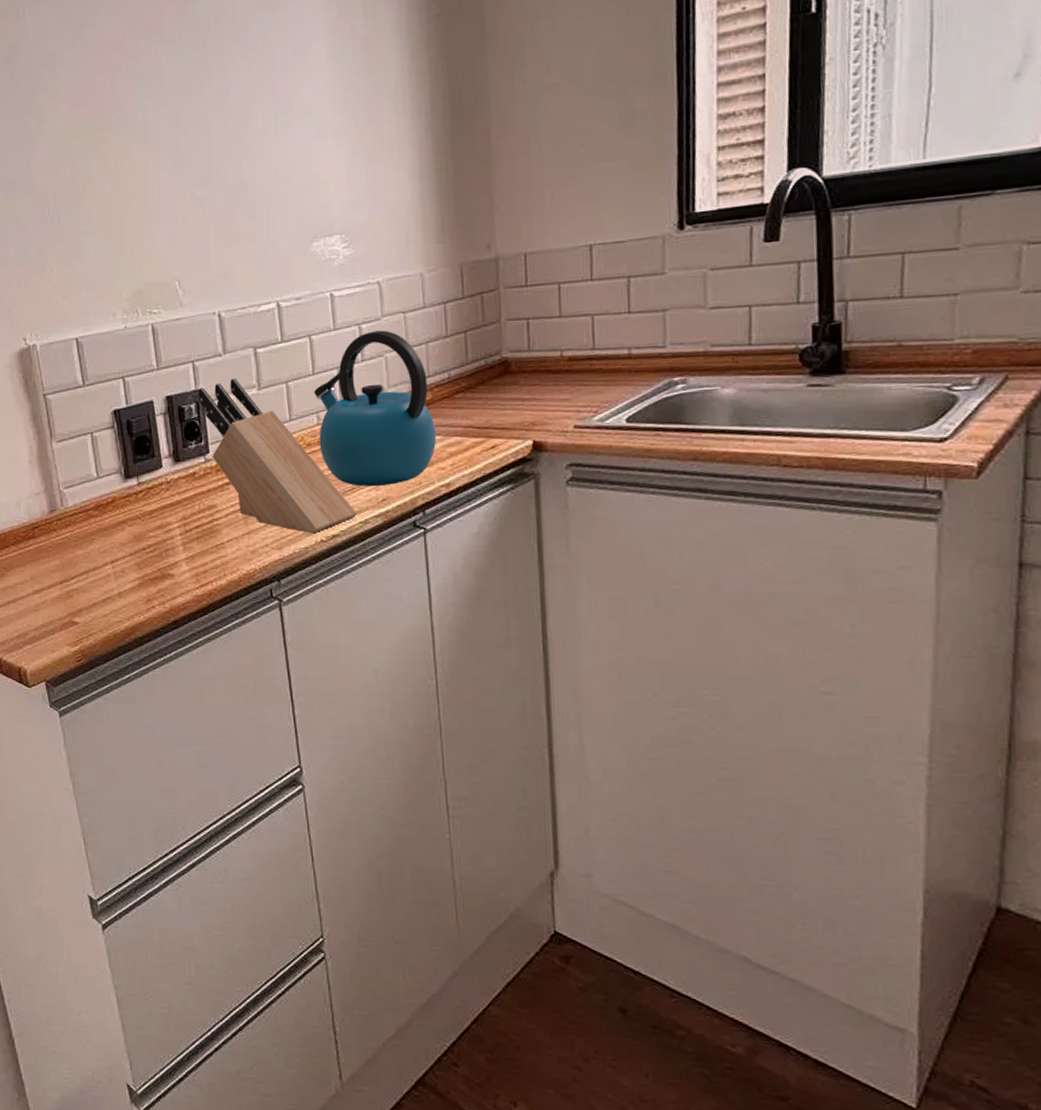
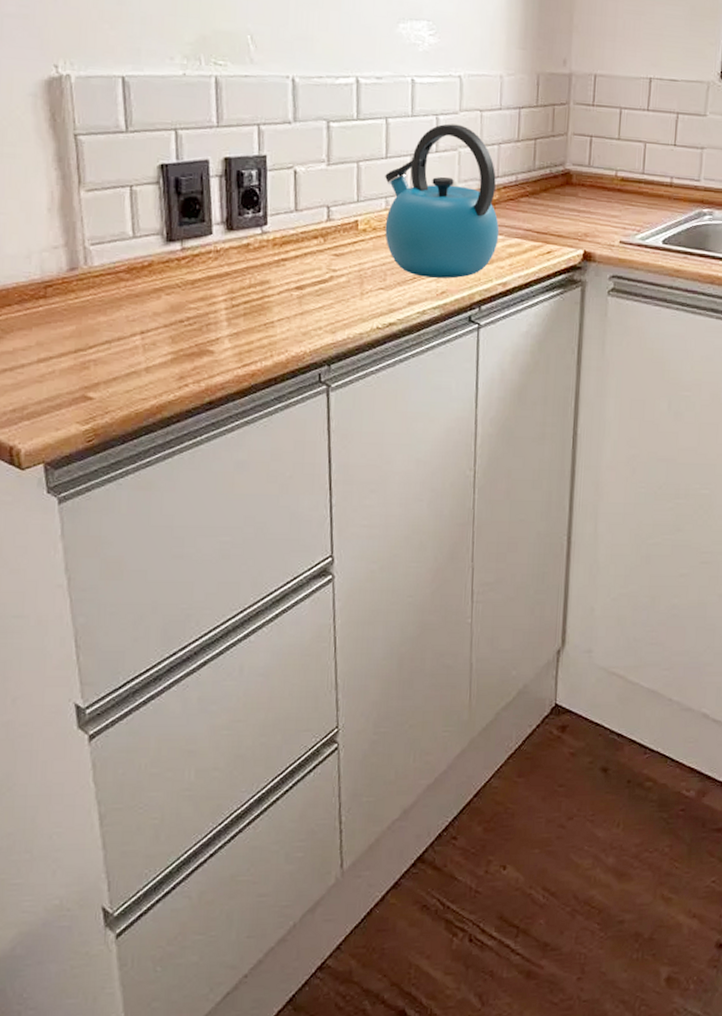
knife block: present [198,377,357,534] -> none [260,149,415,320]

